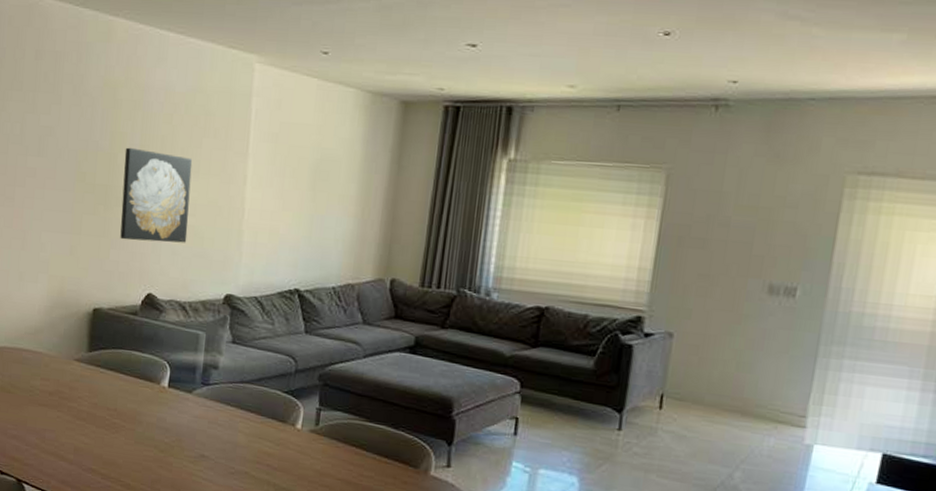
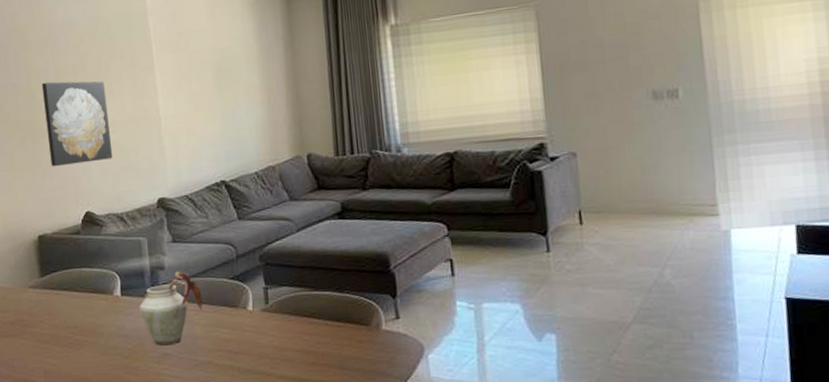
vase: none [184,373,254,448] -> present [139,271,203,346]

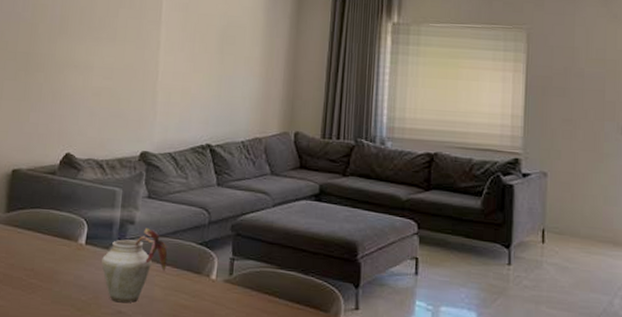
wall art: present [41,81,113,167] -> none [40,17,110,105]

